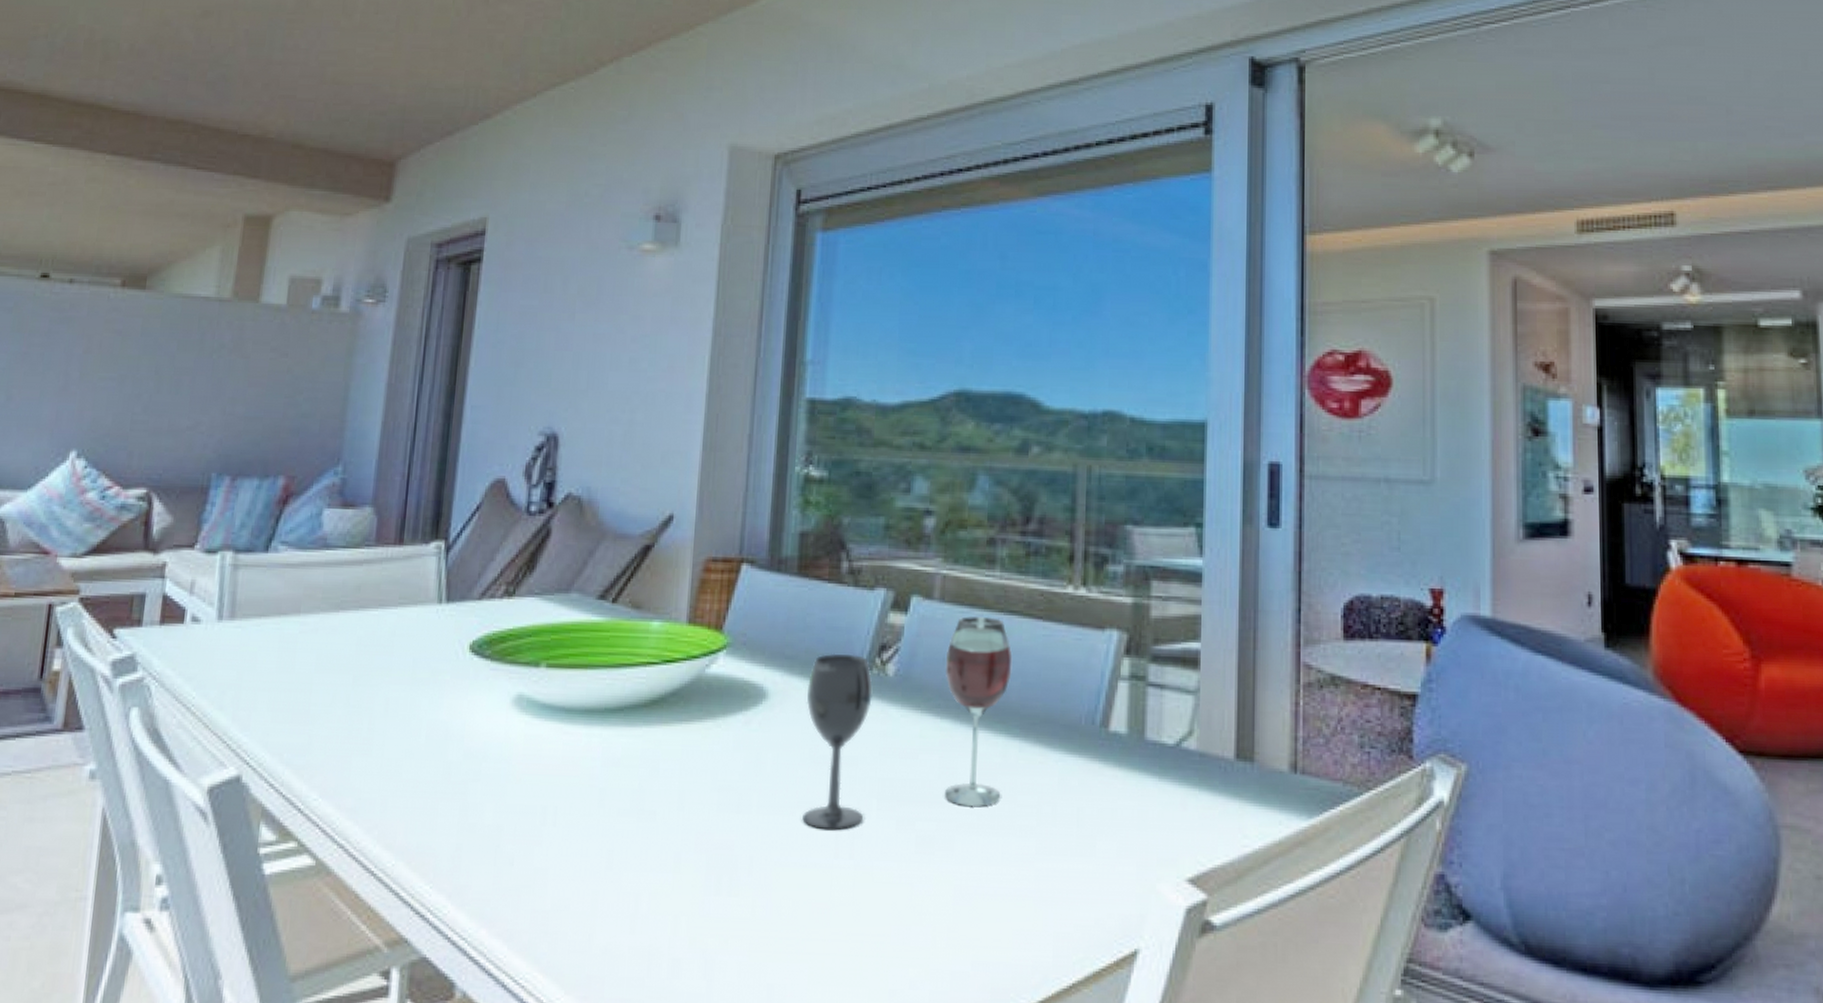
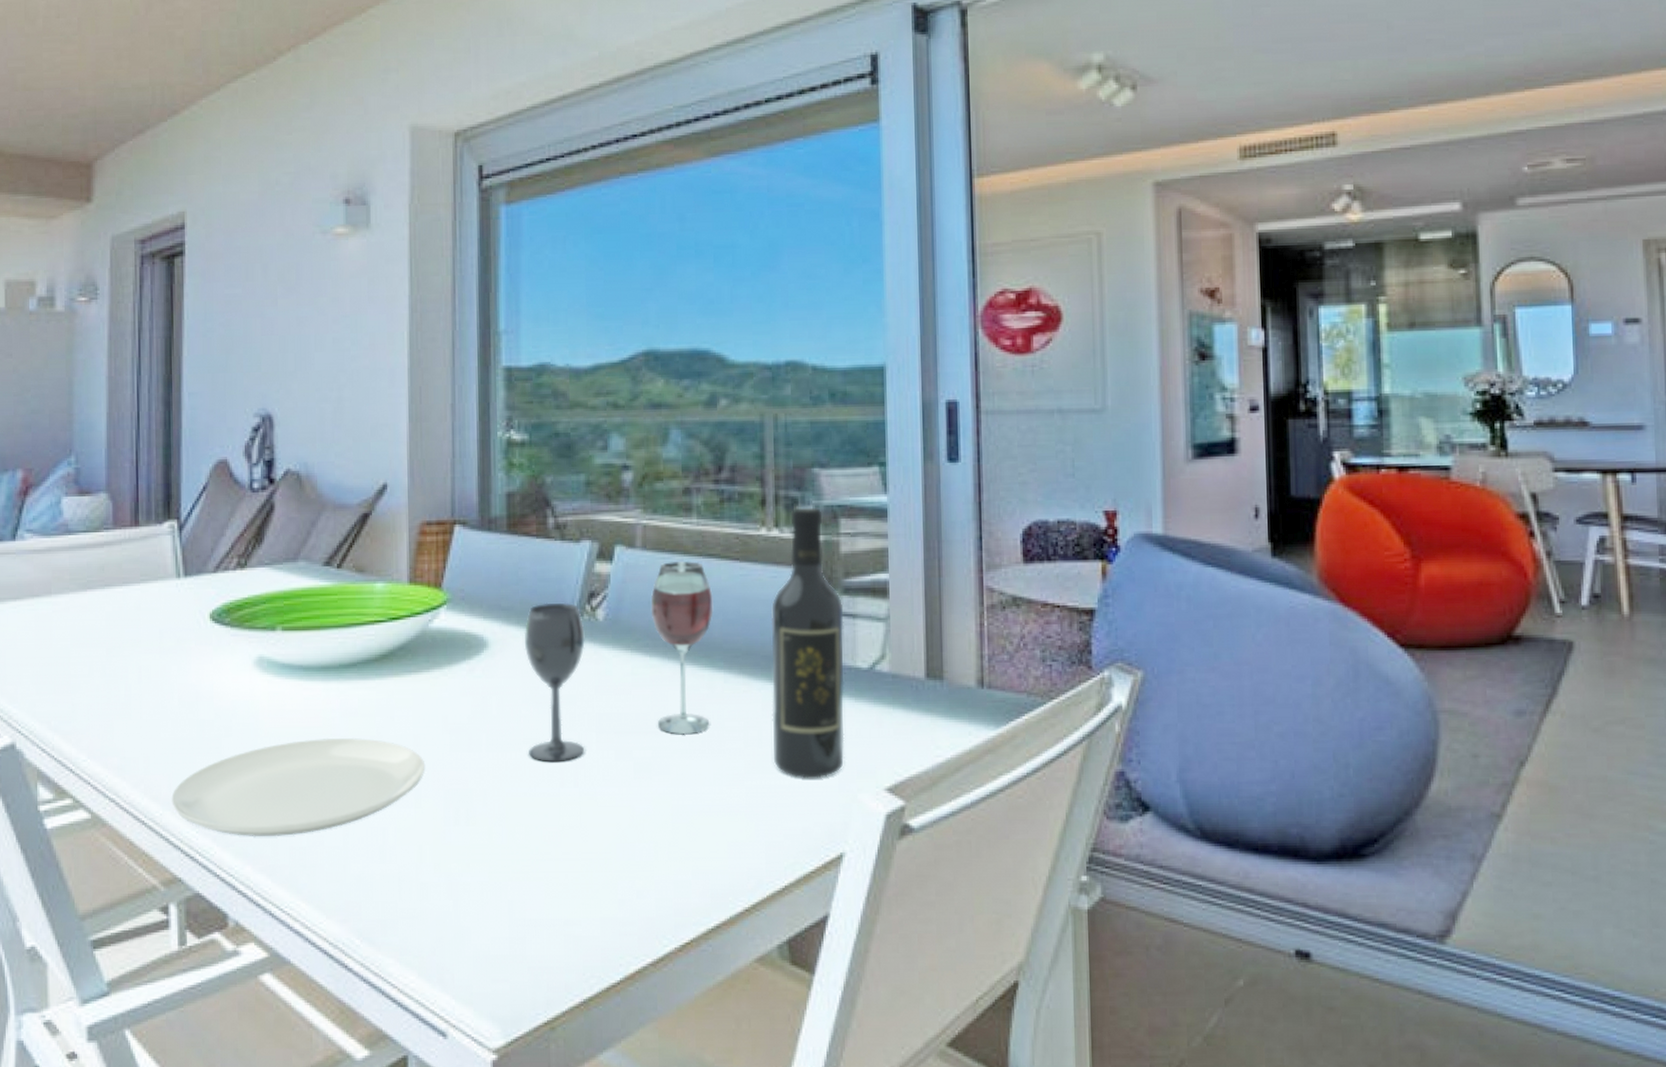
plate: none [406,788,689,897] -> present [171,737,426,837]
wine bottle: none [1067,566,1151,863] -> present [770,507,845,778]

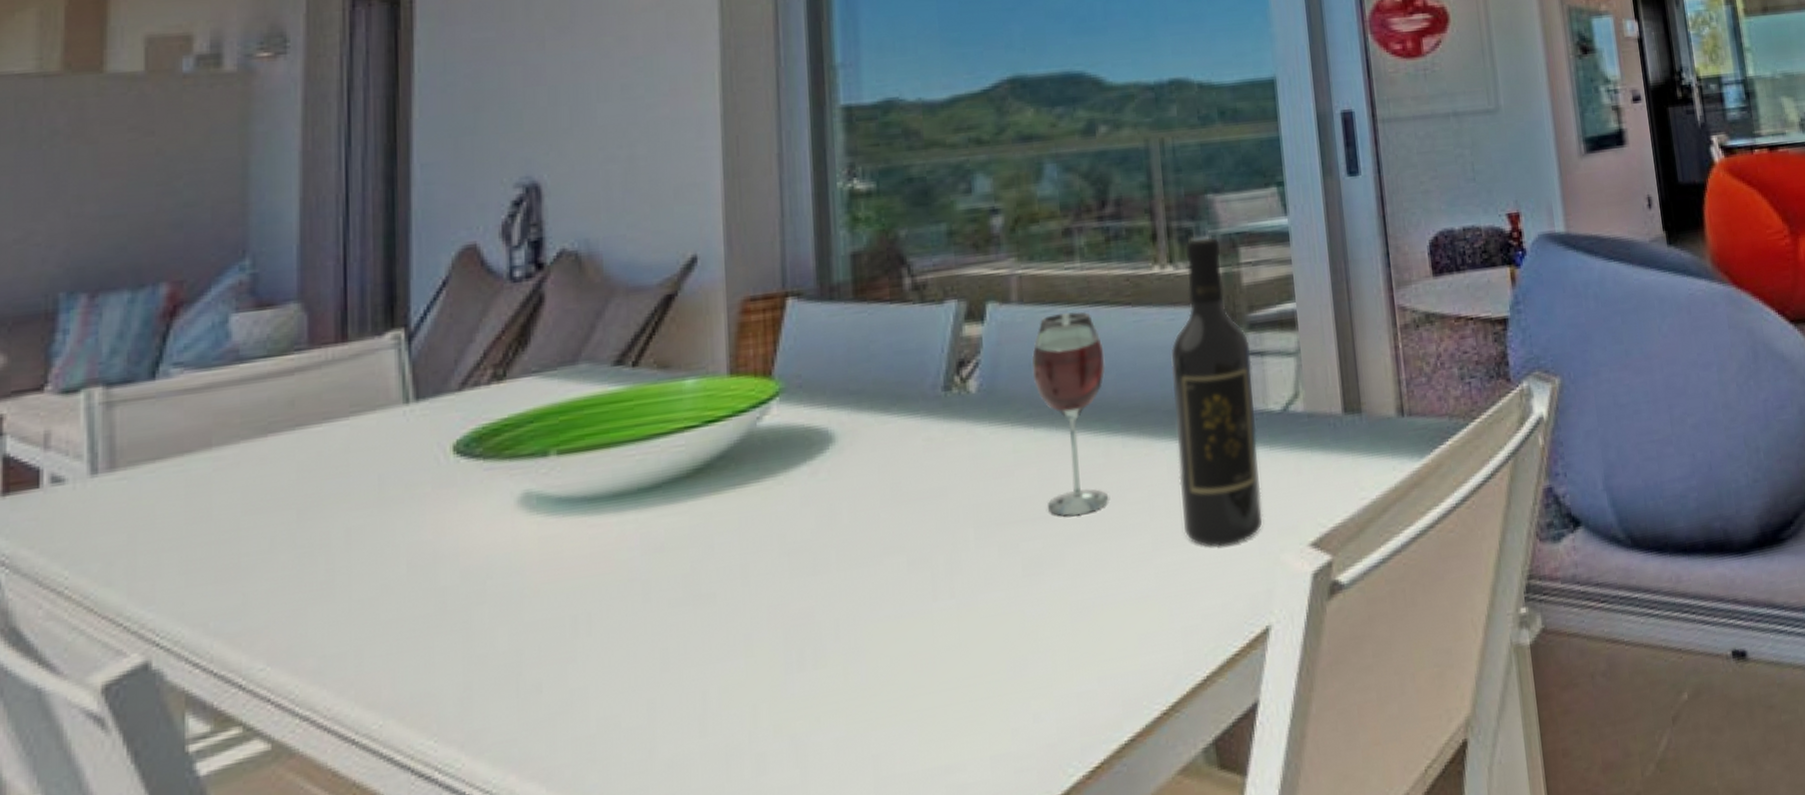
plate: present [171,737,426,837] -> none [396,578,758,737]
wine glass: present [524,602,585,762] -> none [879,376,960,573]

